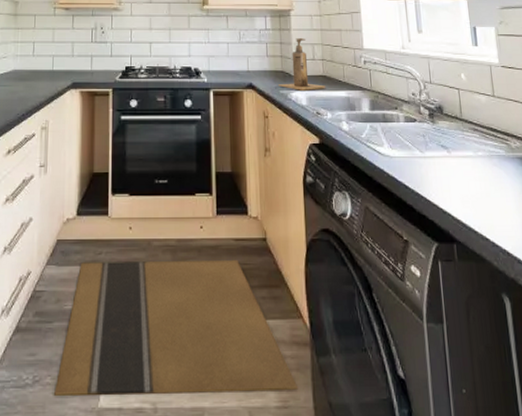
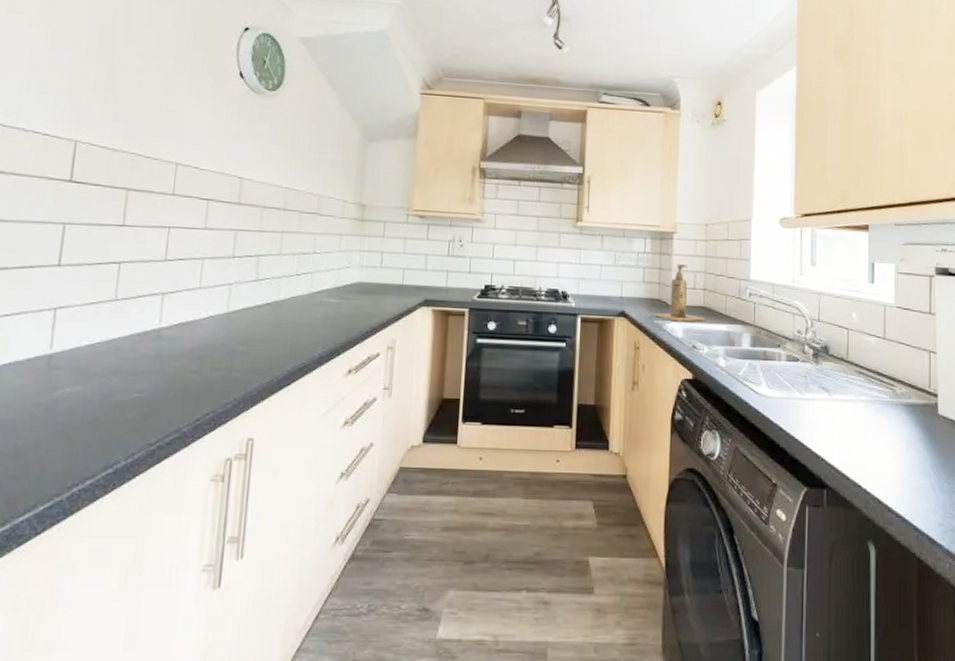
door mat: present [54,259,299,396] -> none [390,492,648,628]

